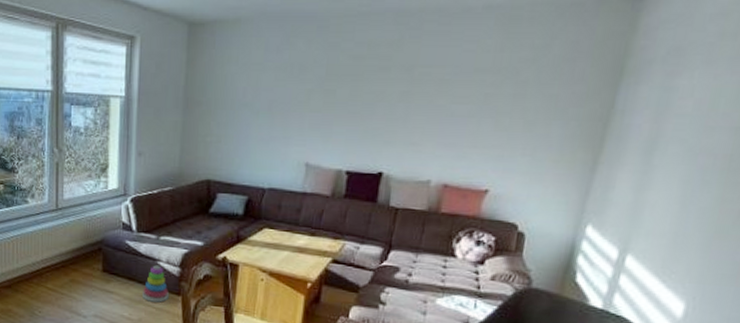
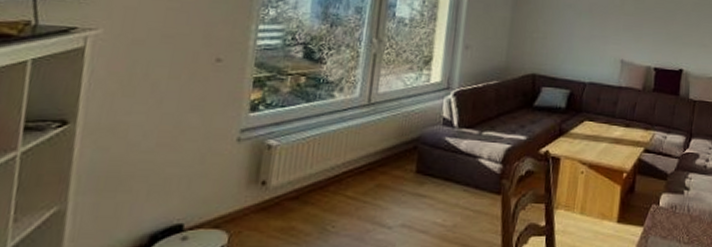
stacking toy: present [142,265,170,303] -> none [459,162,490,204]

